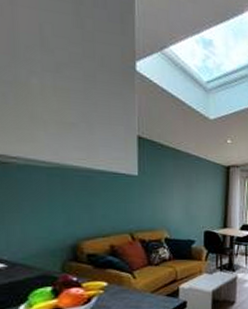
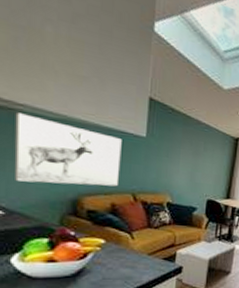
wall art: none [9,166,116,233] -> present [14,112,122,187]

